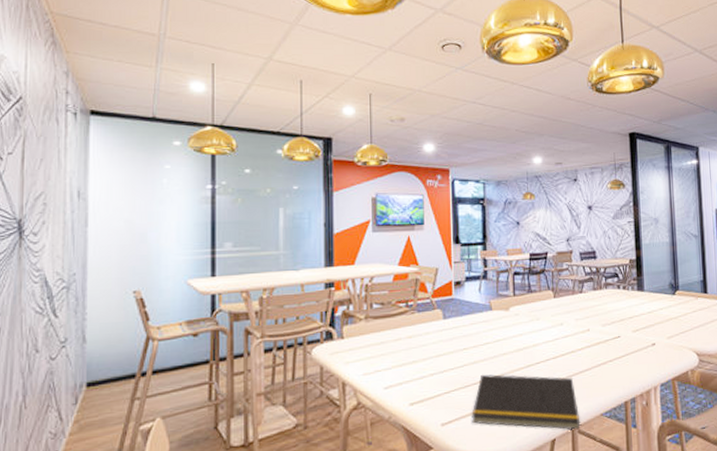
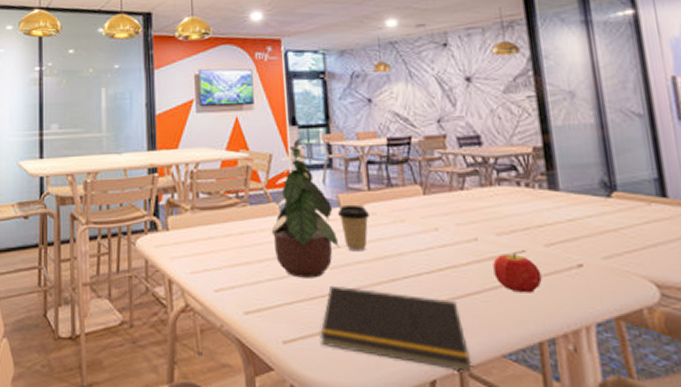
potted plant: none [435,255,489,371] -> present [271,139,339,278]
coffee cup: none [489,308,515,346] -> present [337,204,371,252]
fruit: none [599,339,630,368] -> present [493,254,542,293]

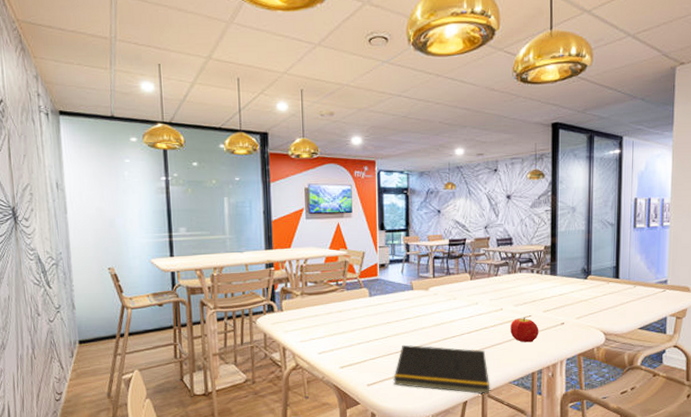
potted plant: present [271,139,339,278] -> none [362,240,410,341]
coffee cup: present [337,204,371,252] -> none [410,288,434,321]

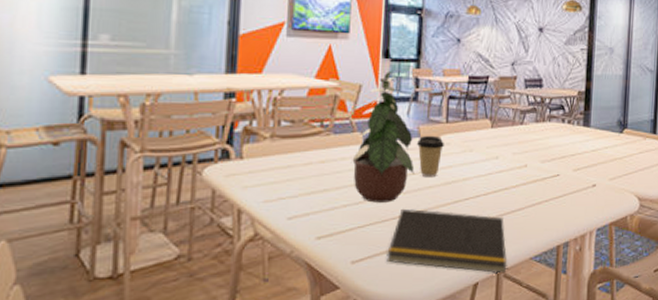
potted plant: none [362,240,410,341] -> present [352,72,415,203]
coffee cup: none [410,288,434,321] -> present [416,135,445,178]
fruit: present [510,318,539,343] -> none [534,177,568,208]

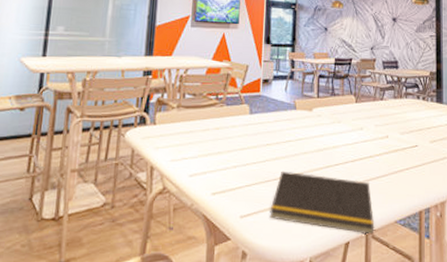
potted plant: present [352,72,415,203] -> none [241,55,292,165]
coffee cup: present [416,135,445,178] -> none [293,108,317,145]

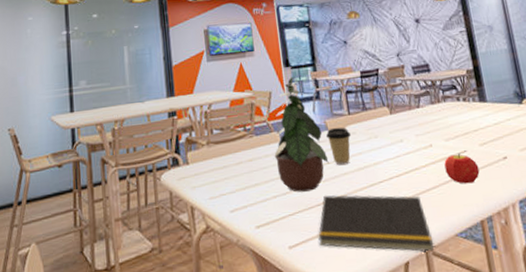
potted plant: none [241,55,292,165] -> present [274,78,329,192]
coffee cup: none [293,108,317,145] -> present [325,127,352,166]
fruit: none [396,147,426,176] -> present [444,154,480,184]

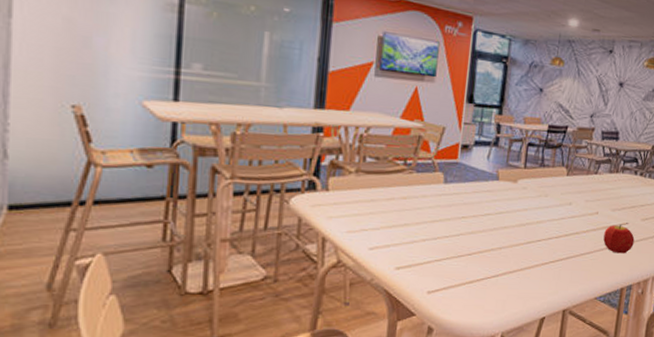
potted plant: present [274,78,329,192] -> none [433,116,492,240]
notepad: present [318,195,434,252] -> none [460,245,574,311]
coffee cup: present [325,127,352,166] -> none [494,178,522,219]

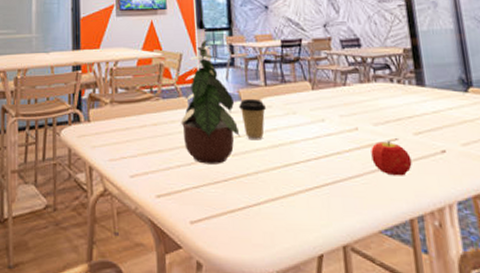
potted plant: none [433,116,492,240] -> present [181,41,240,164]
coffee cup: none [494,178,522,219] -> present [238,98,267,140]

